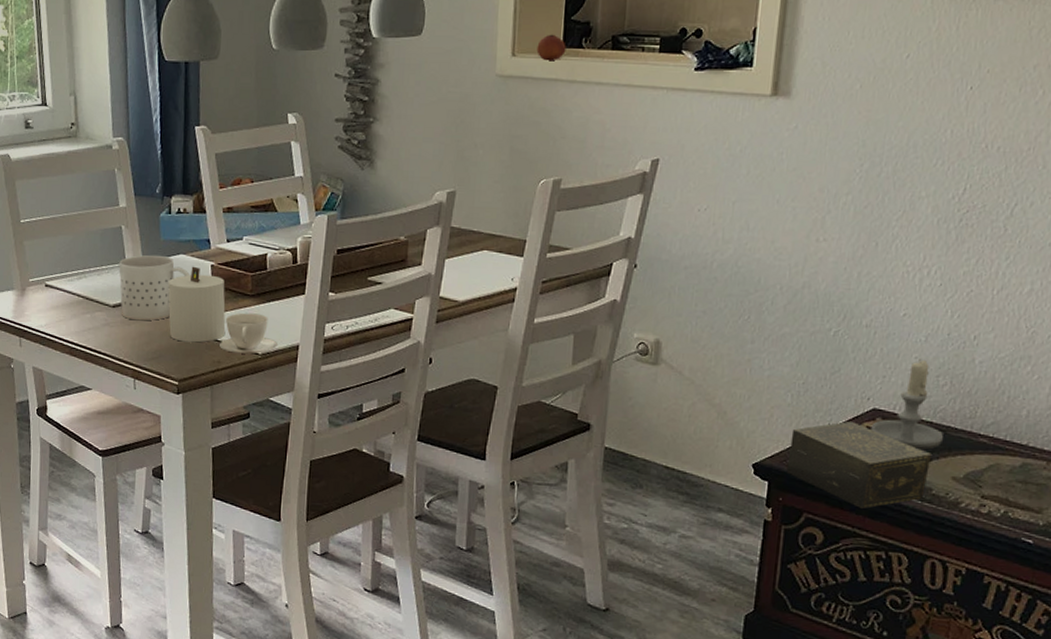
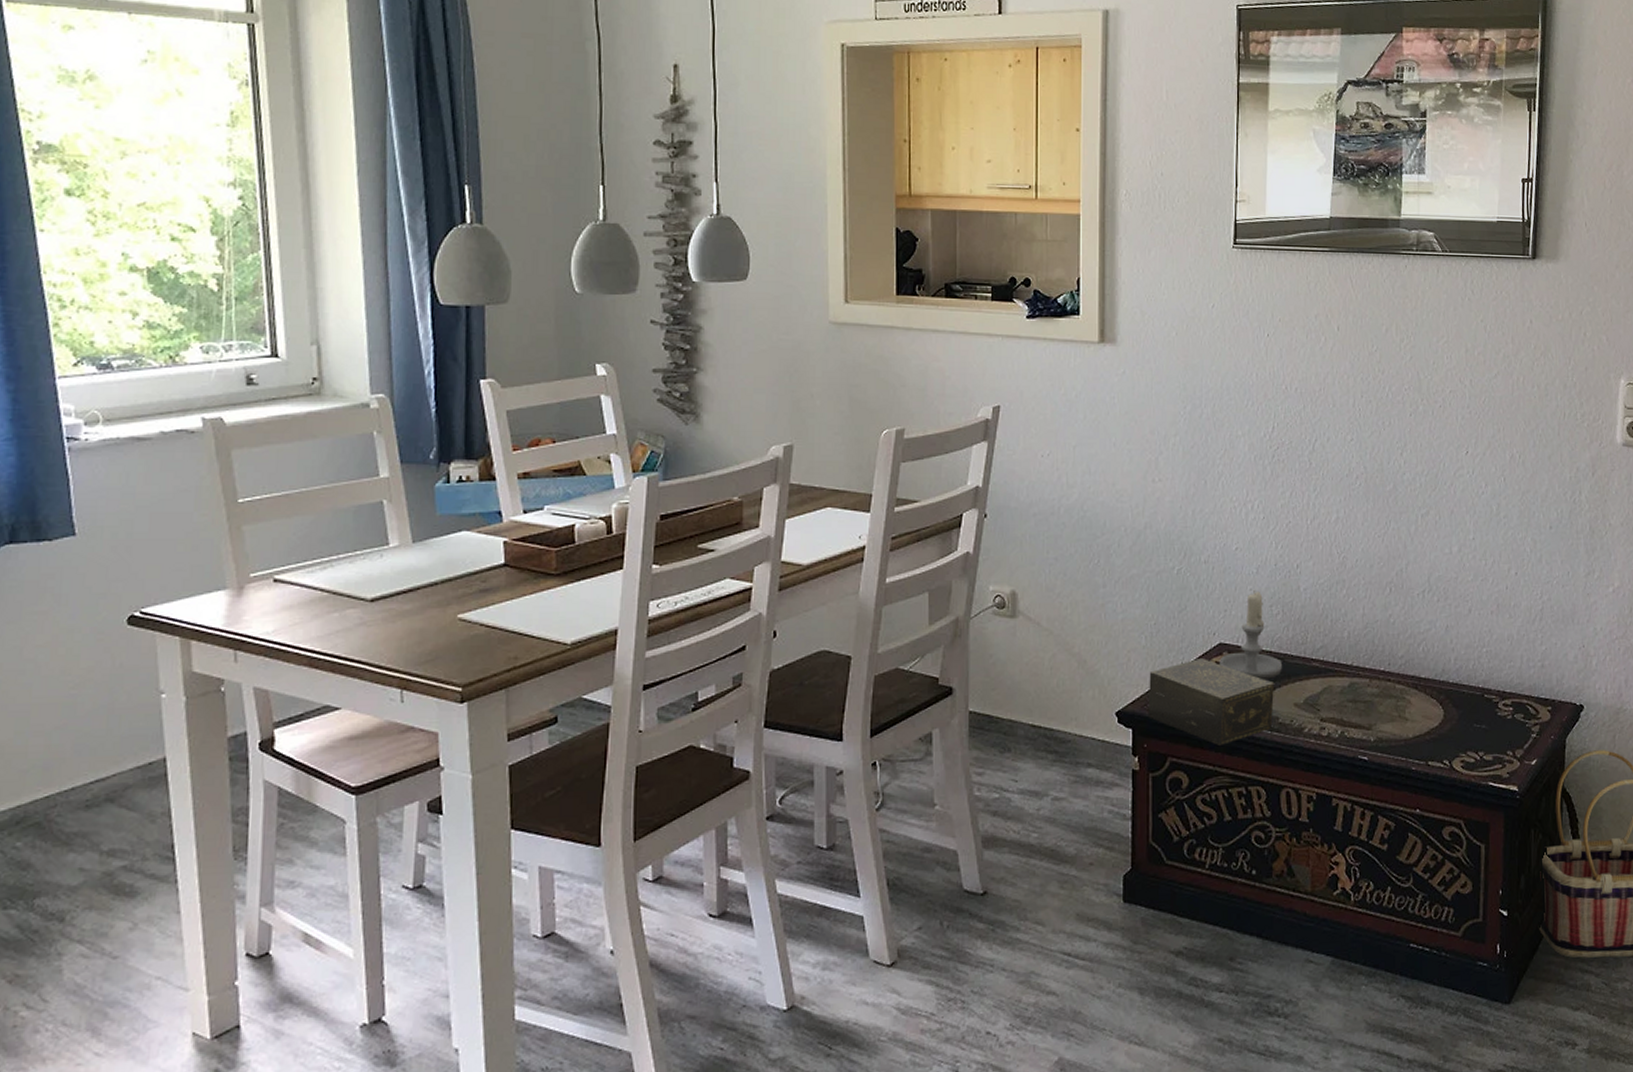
mug: present [119,254,190,321] -> none [379,533,476,616]
candle: present [168,266,226,343] -> none [447,544,524,638]
teacup: present [220,313,277,354] -> none [516,595,591,646]
fruit: present [536,34,566,60] -> none [870,281,900,307]

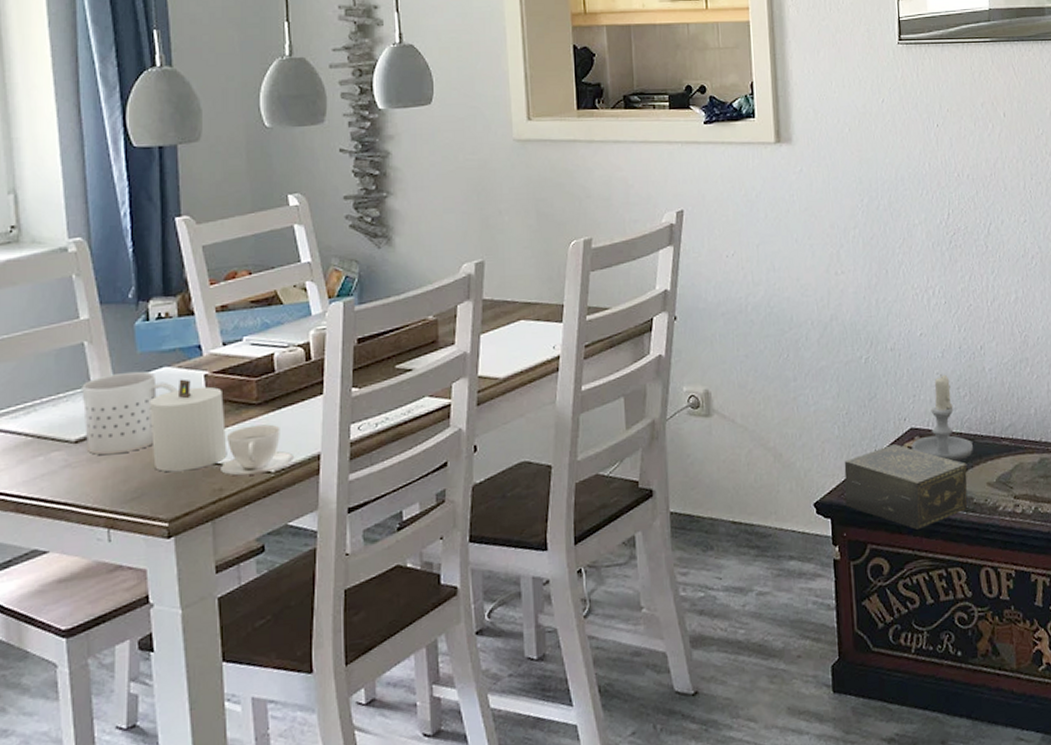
mug: none [379,533,476,616] -> present [82,371,177,456]
candle: none [447,544,524,638] -> present [150,379,227,473]
teacup: none [516,595,591,646] -> present [221,424,294,476]

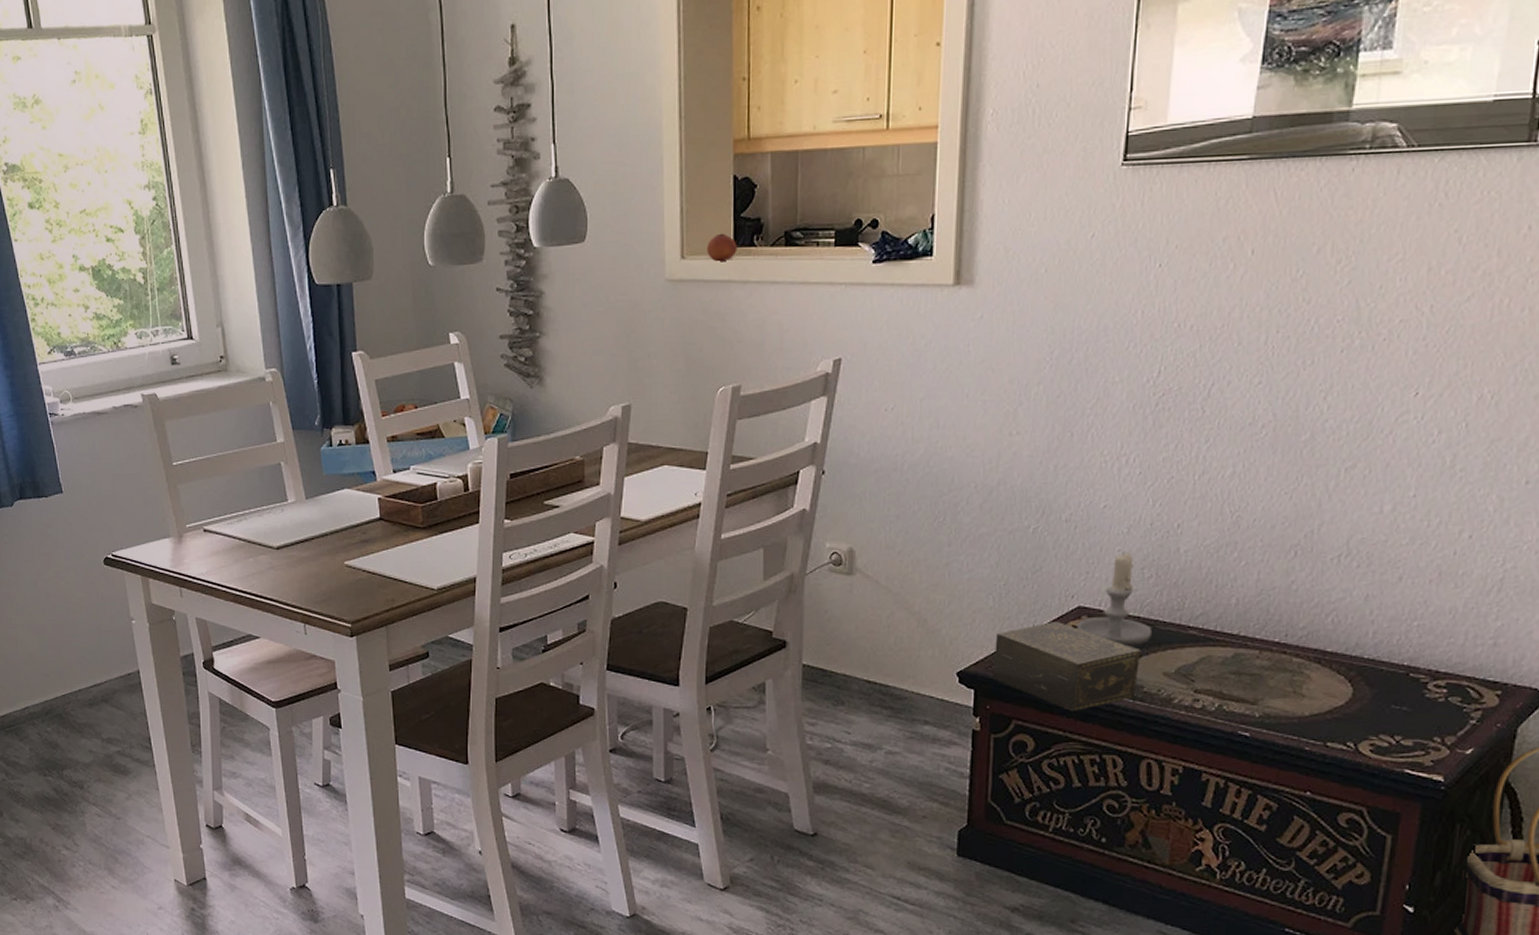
mug: present [82,371,177,456] -> none [280,491,356,562]
candle: present [150,379,227,473] -> none [334,500,398,581]
teacup: present [221,424,294,476] -> none [392,546,453,590]
fruit: none [551,96,581,122] -> present [706,233,737,261]

